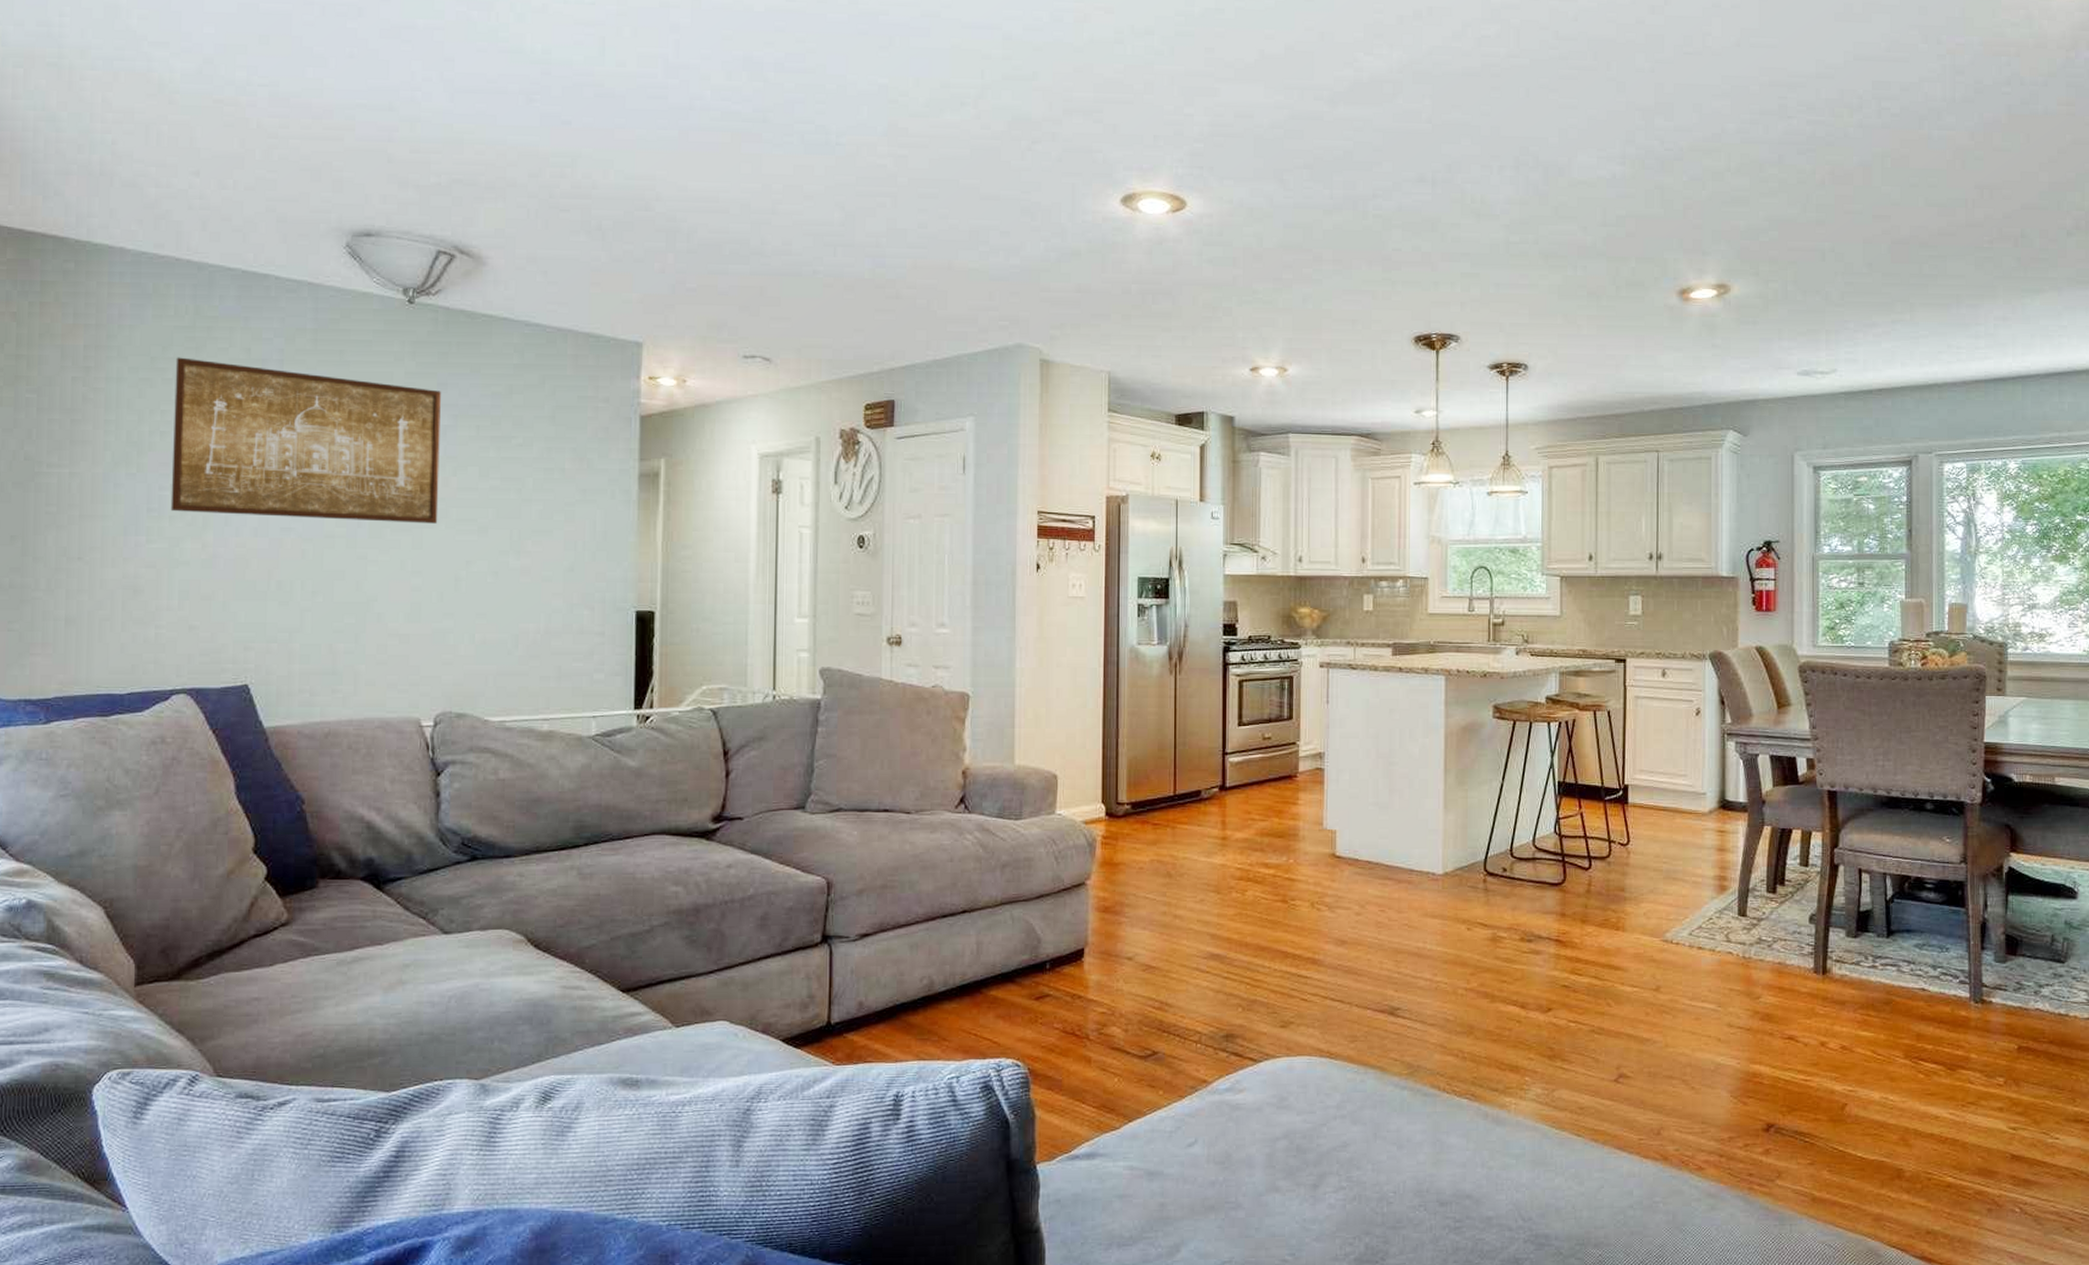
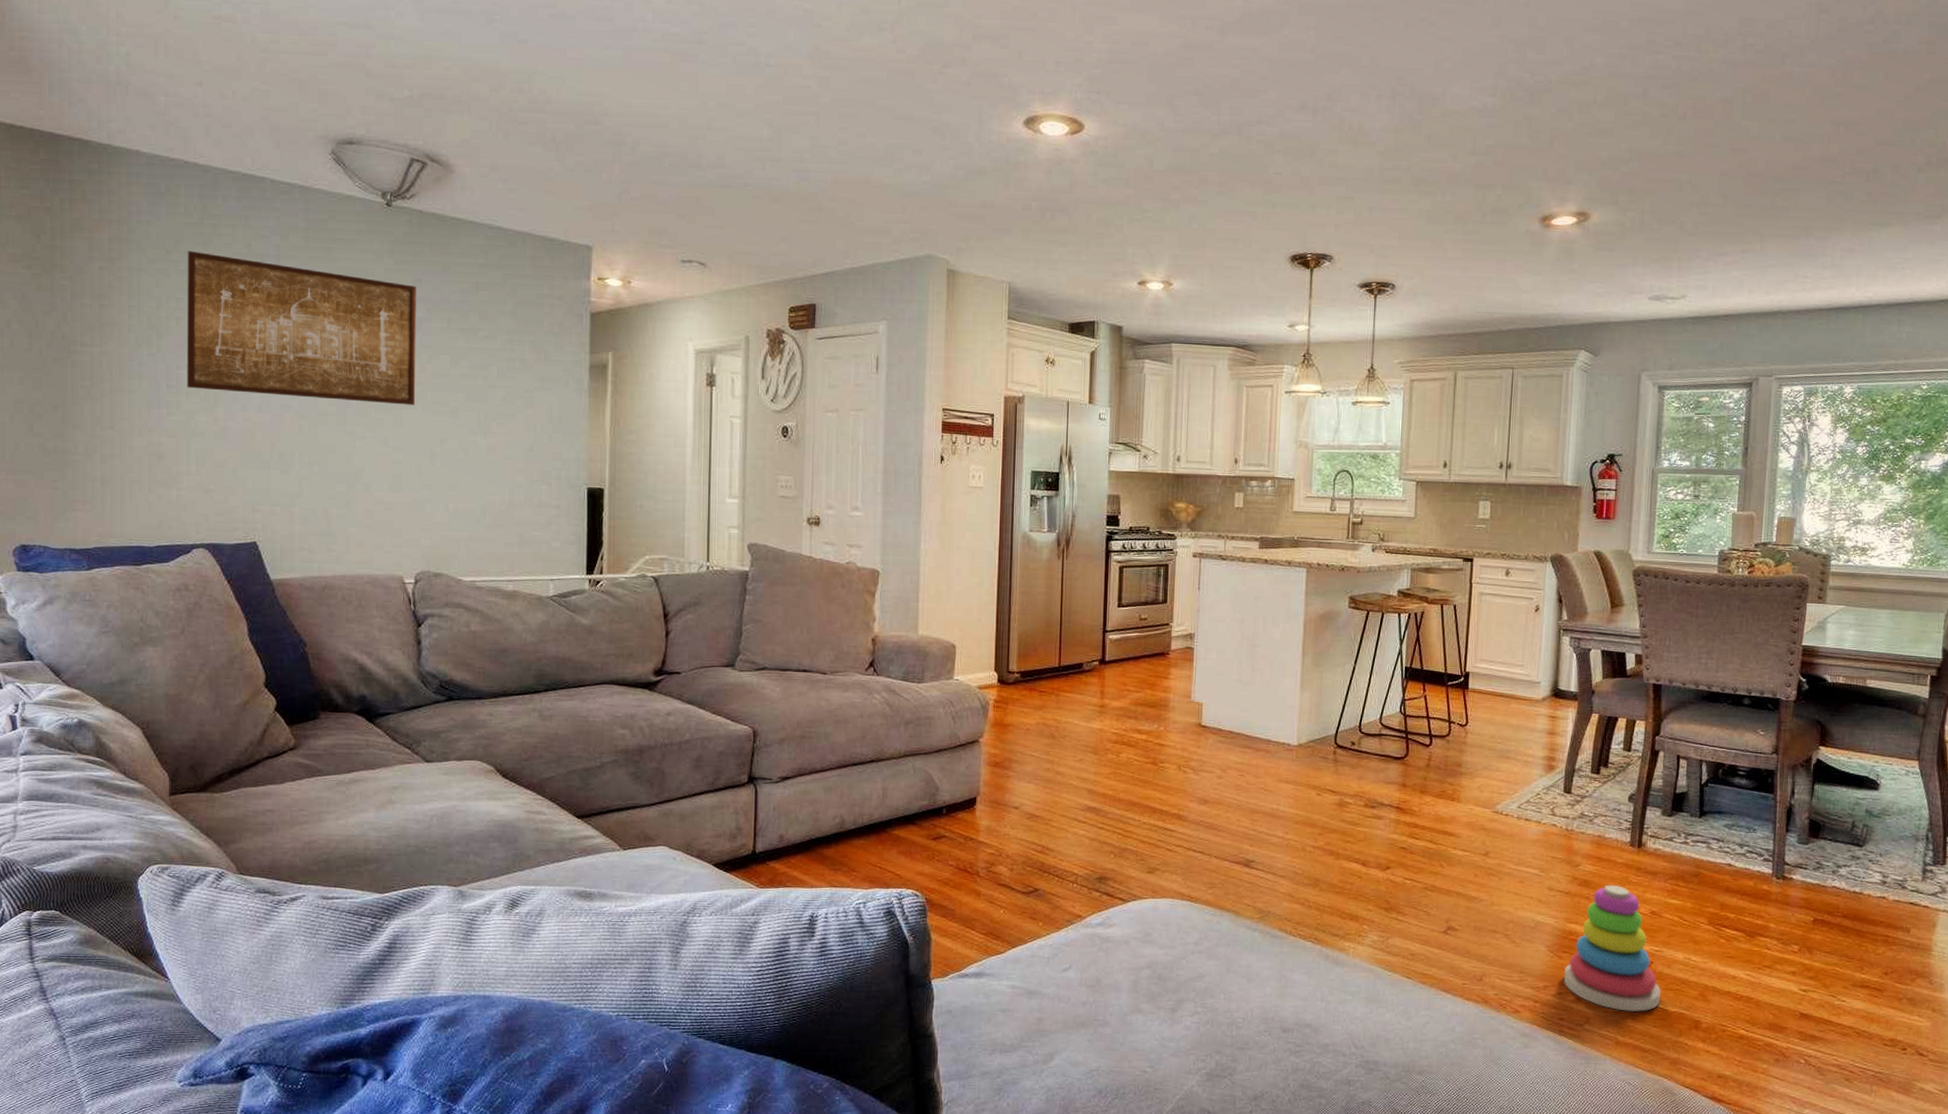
stacking toy: none [1751,1017,1859,1162] -> present [1564,884,1662,1012]

